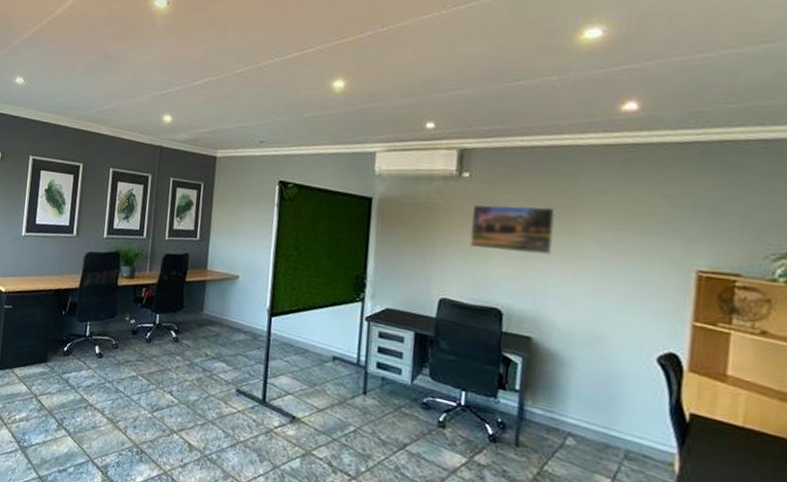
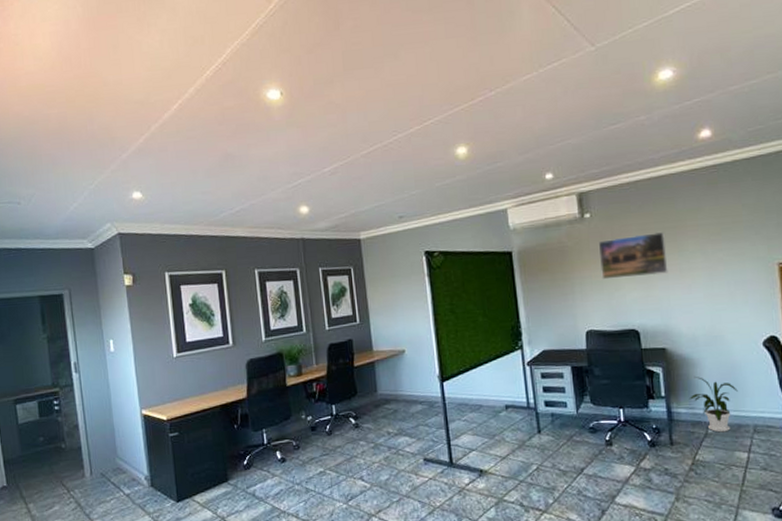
house plant: none [548,377,613,449] -> present [688,377,738,433]

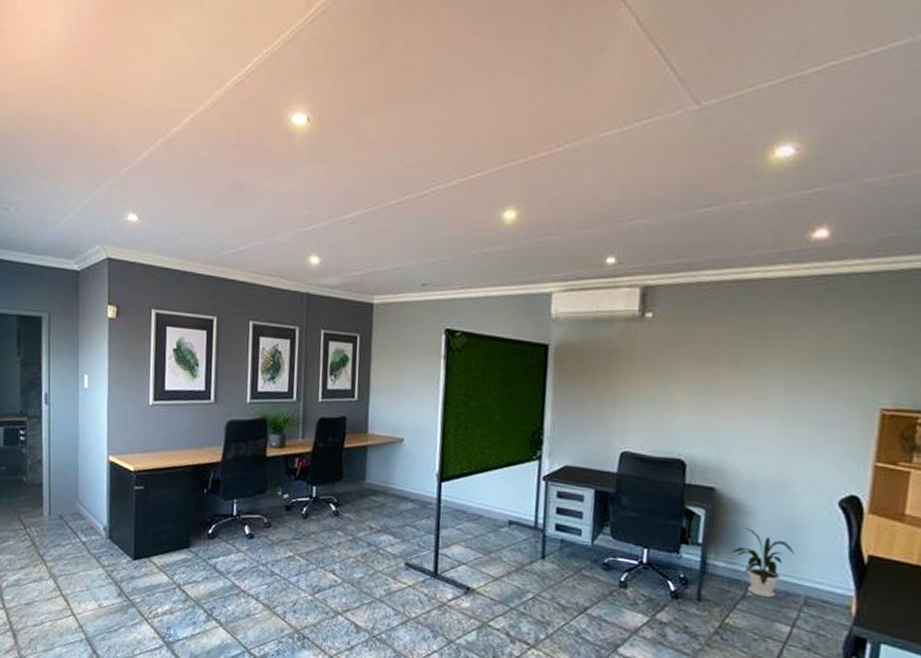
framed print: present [598,232,668,280] -> none [652,347,742,400]

